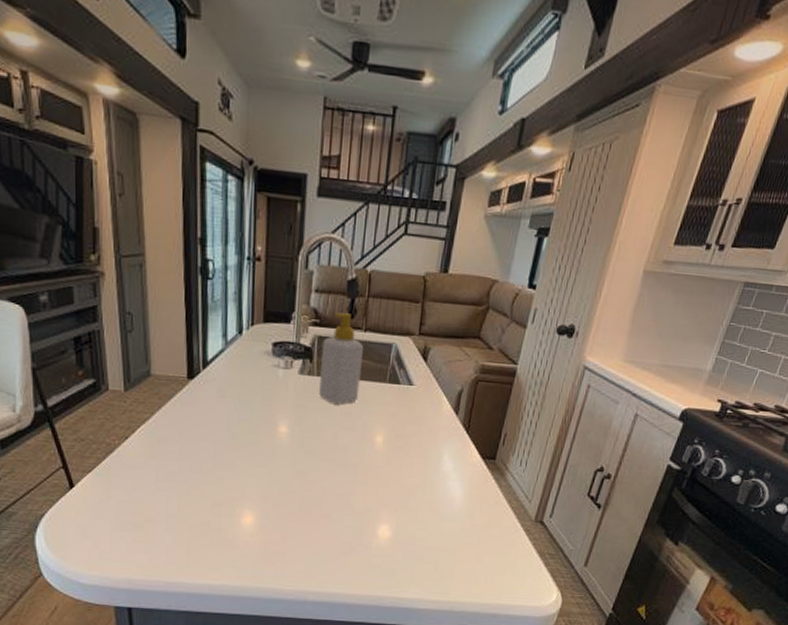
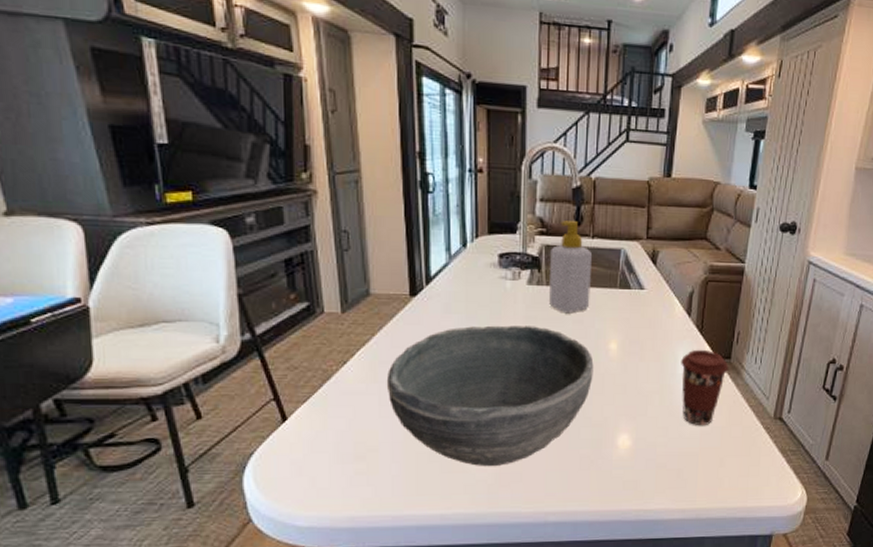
bowl: none [163,411,359,545] -> present [386,325,594,467]
coffee cup: none [443,448,493,523] -> present [681,349,729,426]

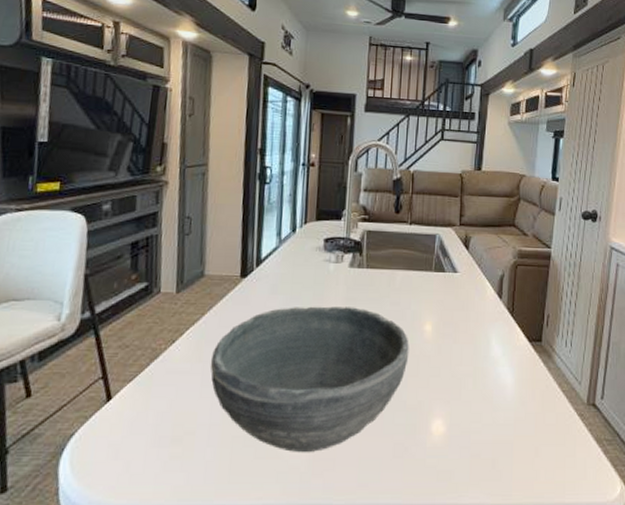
soap bottle: present [549,221,592,314] -> none [369,209,409,295]
coffee cup: present [681,349,729,426] -> none [493,331,540,412]

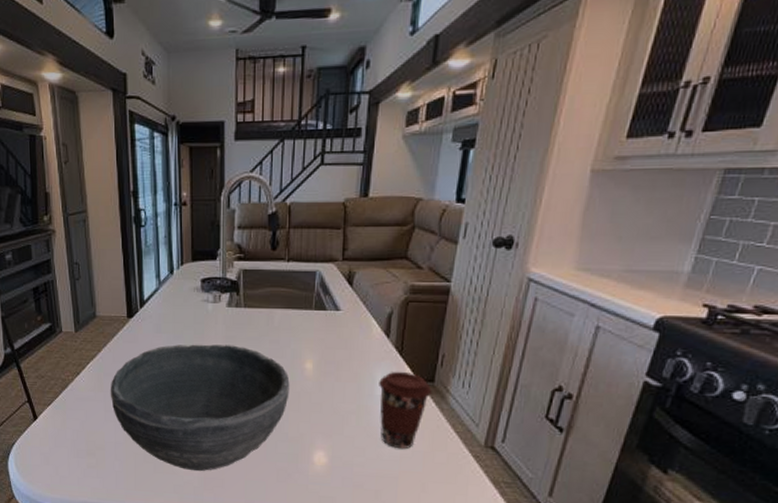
coffee cup: none [493,331,540,412] -> present [379,371,432,450]

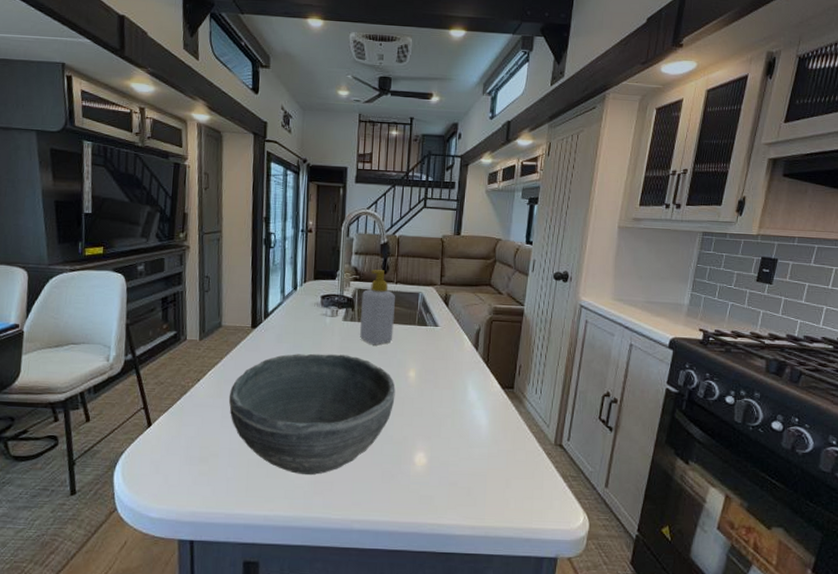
soap bottle: none [247,246,287,334] -> present [360,269,395,345]
coffee cup: present [379,371,432,450] -> none [470,379,512,449]

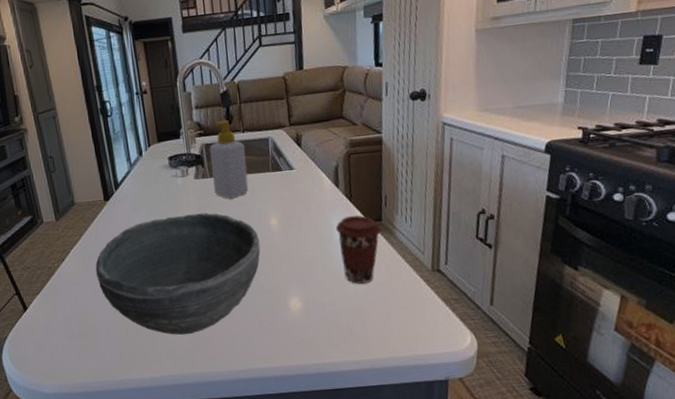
coffee cup: none [470,379,512,449] -> present [336,215,381,285]

